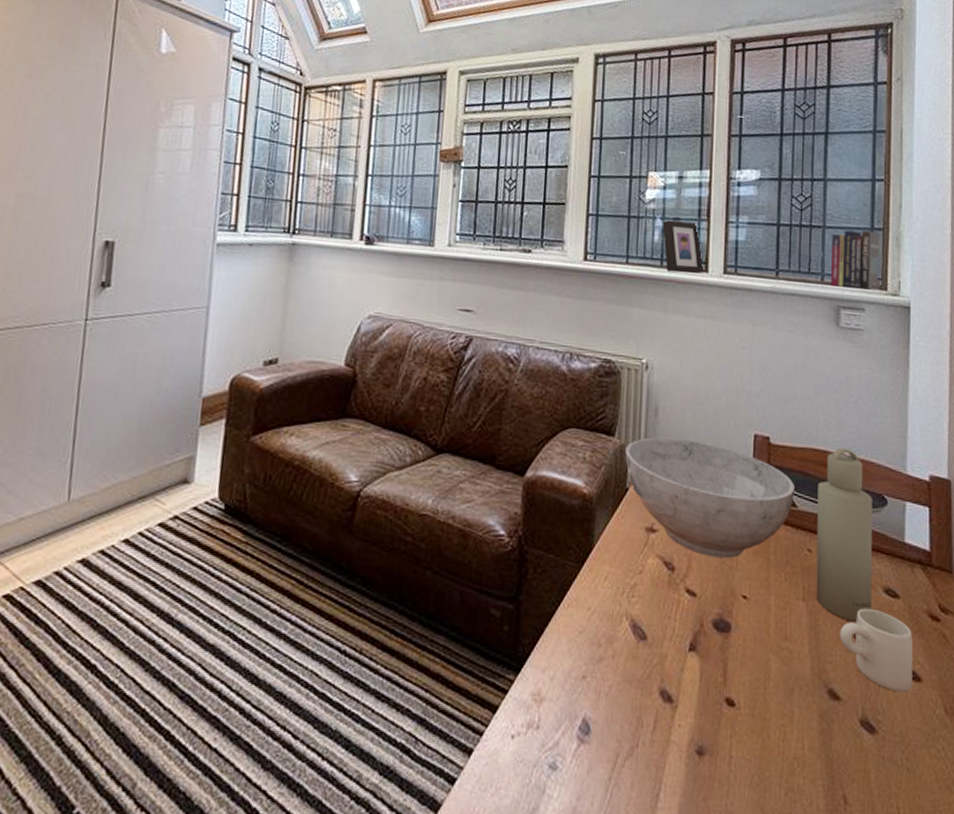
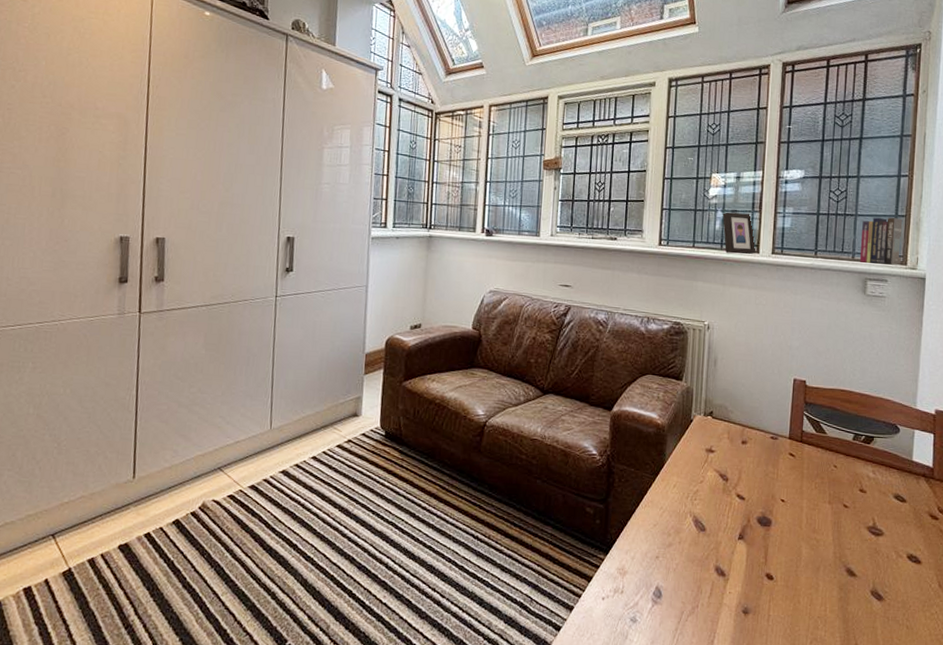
bowl: present [625,437,794,559] -> none [690,381,825,472]
bottle: present [816,447,872,622] -> none [839,388,888,520]
mug: present [839,608,912,693] -> none [857,509,916,572]

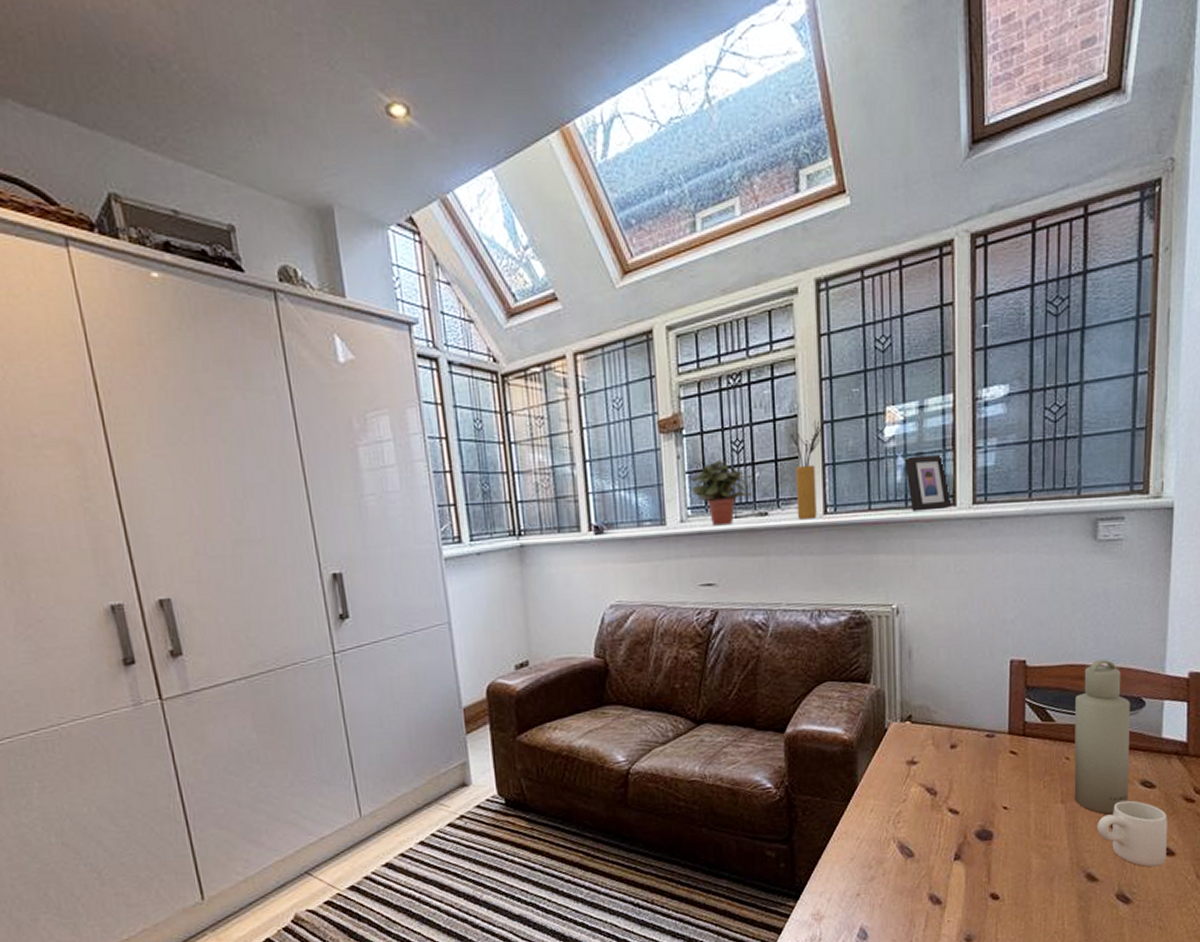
potted plant: none [561,194,609,244] -> present [691,459,754,526]
vase: none [638,175,667,248] -> present [790,418,827,520]
bottle: none [839,388,888,520] -> present [1074,659,1130,815]
mug: none [857,509,916,572] -> present [1096,800,1167,867]
books: present [859,217,904,265] -> none [1087,432,1144,499]

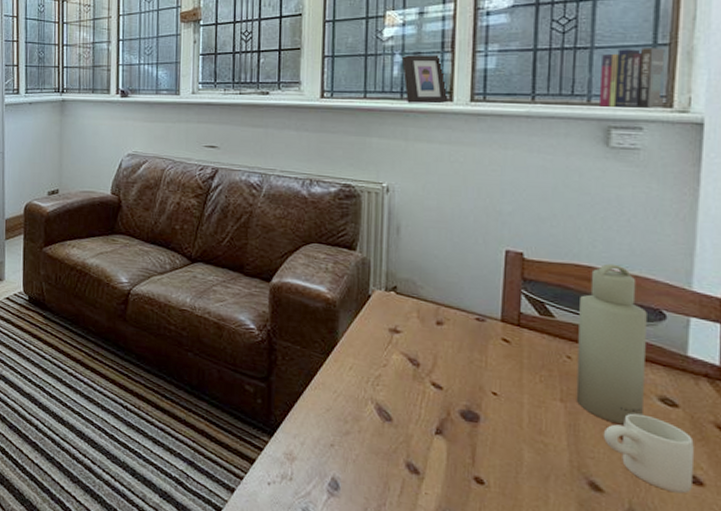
potted plant: present [691,459,754,526] -> none [203,46,259,100]
vase: present [790,418,827,520] -> none [294,18,329,101]
books: none [1087,432,1144,499] -> present [598,48,667,108]

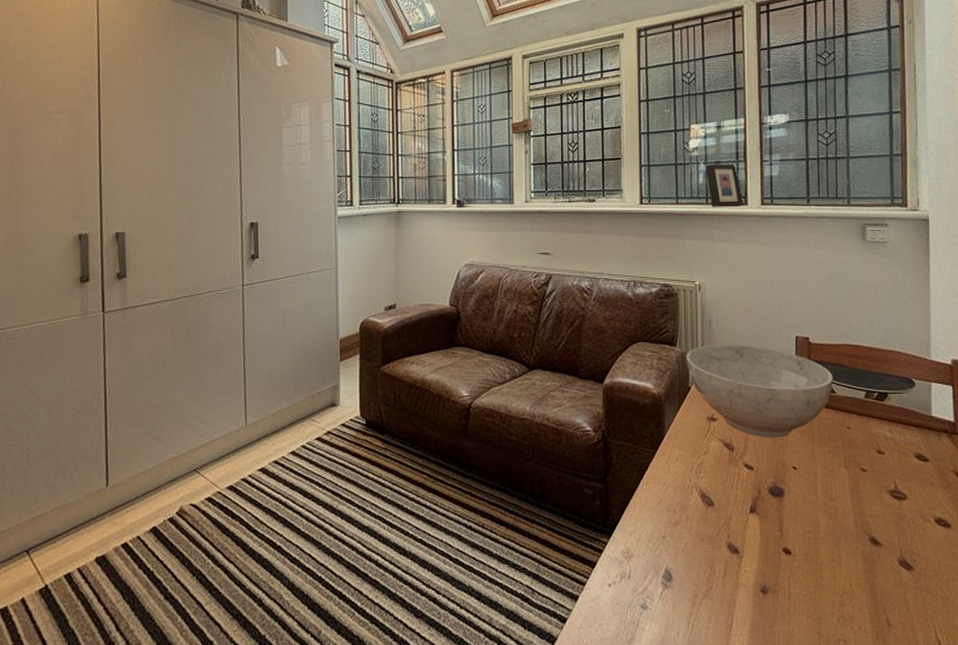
bowl: none [367,252,552,360] -> present [686,344,833,438]
bottle: present [576,263,647,425] -> none [853,342,905,483]
books: present [598,48,667,108] -> none [855,157,902,208]
mug: present [603,413,694,494] -> none [877,471,943,537]

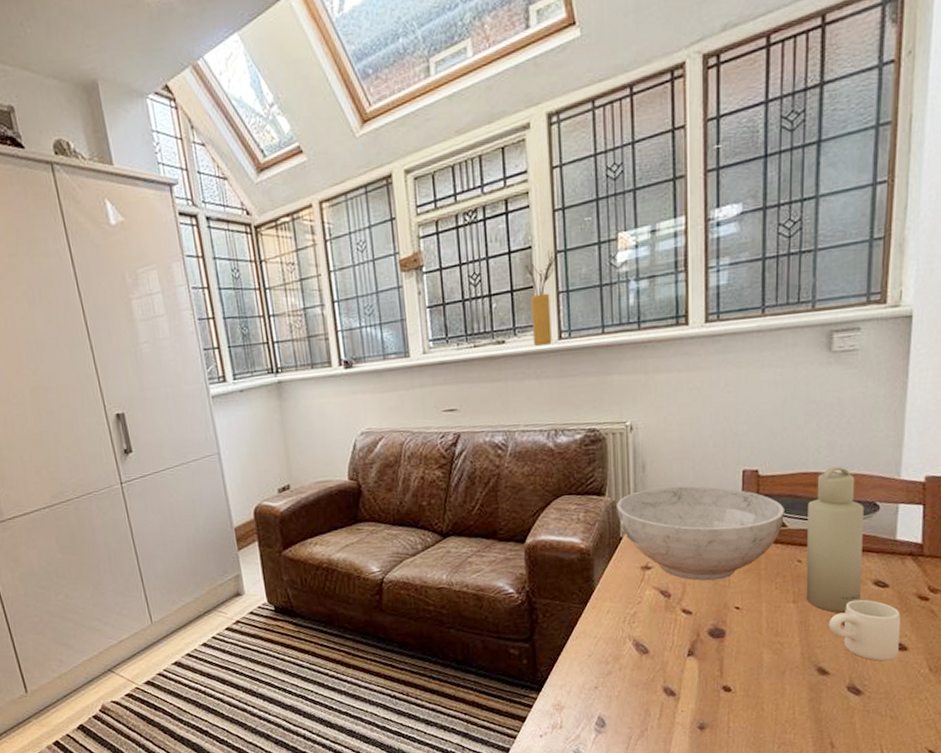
vase: none [614,130,644,207] -> present [524,248,560,346]
picture frame: present [705,164,744,208] -> none [636,276,684,333]
bottle: none [853,342,905,483] -> present [806,466,864,613]
mug: none [877,471,943,537] -> present [828,599,900,662]

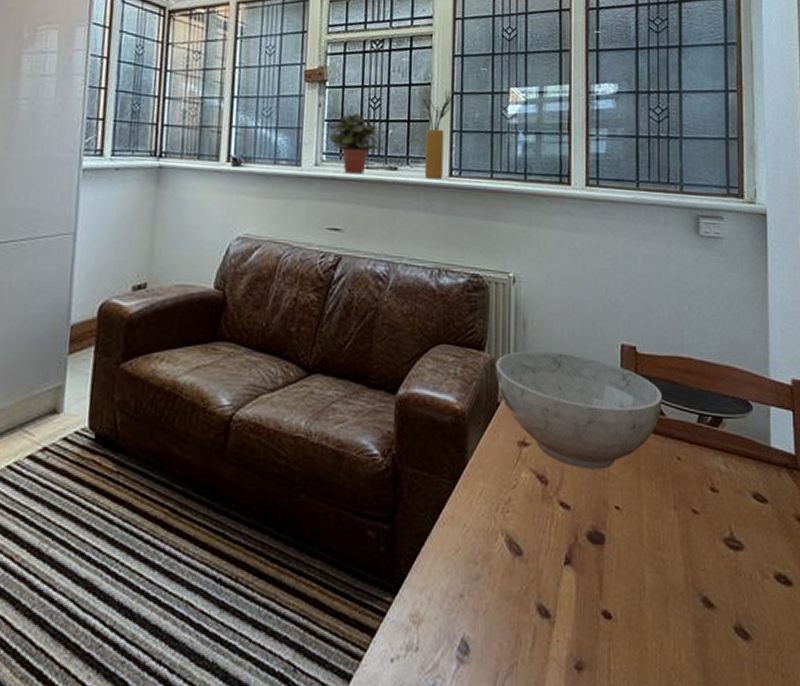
potted plant: none [431,292,491,356] -> present [328,112,387,175]
bottle: present [806,466,864,613] -> none [685,355,741,528]
mug: present [828,599,900,662] -> none [711,514,784,598]

